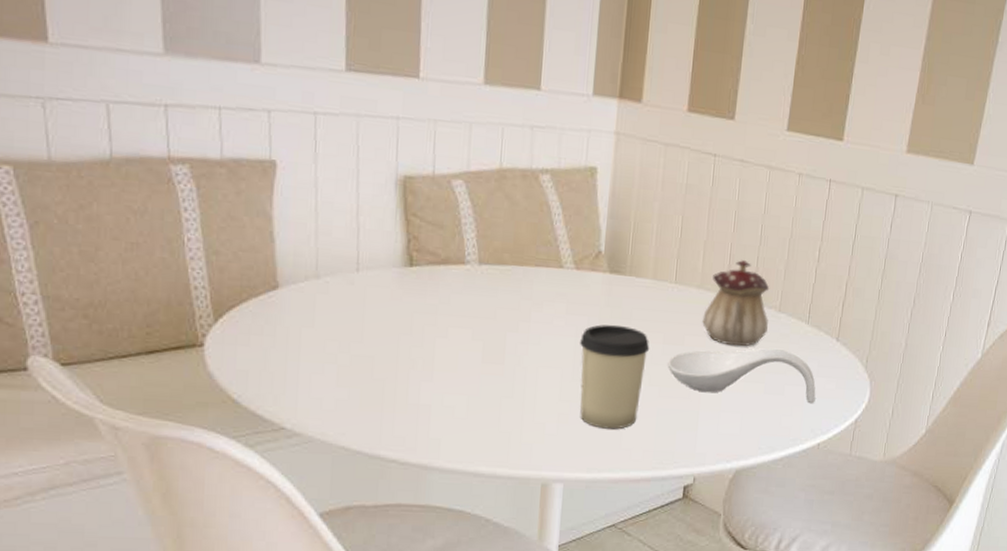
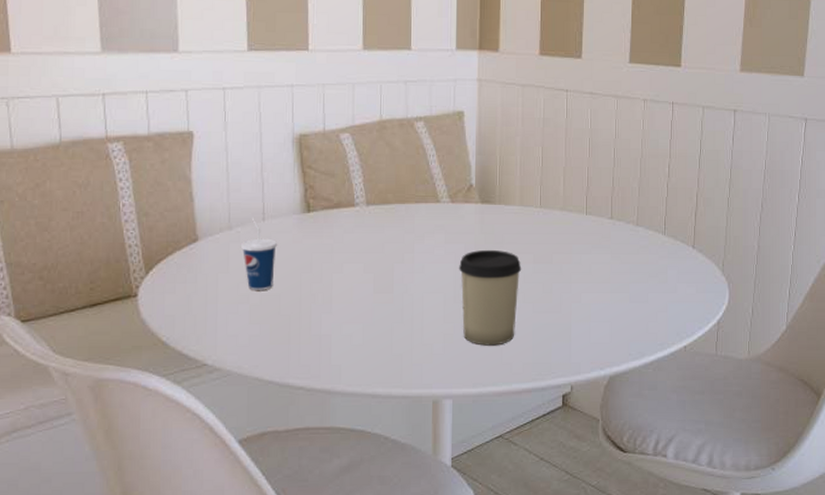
cup: none [330,266,373,350] -> present [241,217,278,290]
spoon rest: present [667,348,816,404] -> none [539,261,678,309]
teapot: present [702,260,770,347] -> none [567,182,627,261]

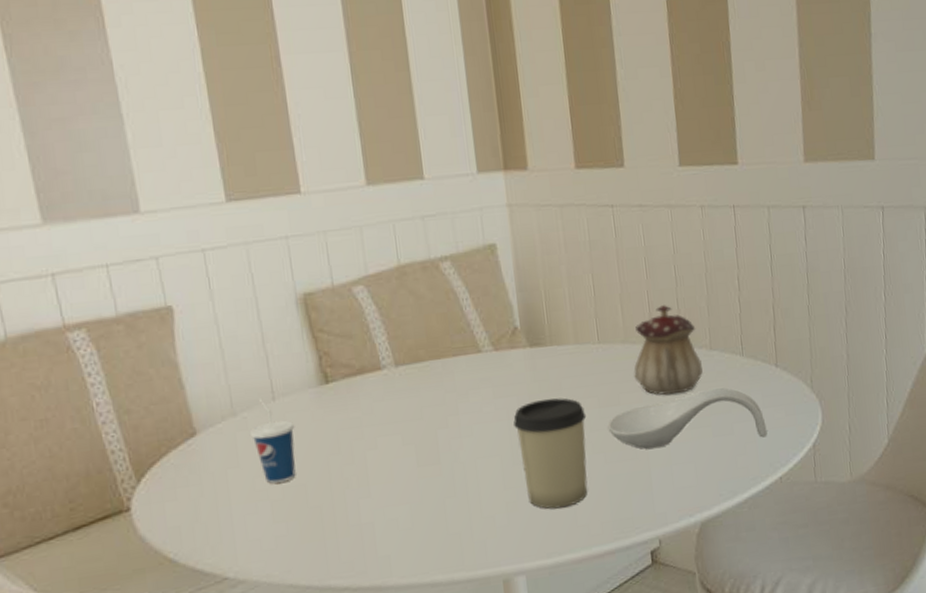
spoon rest: none [539,261,678,309] -> present [607,388,768,450]
teapot: none [567,182,627,261] -> present [634,305,703,395]

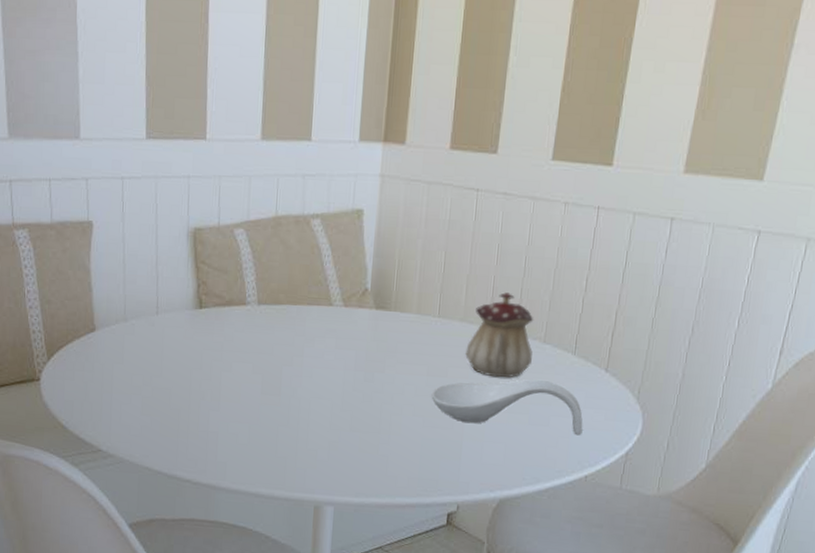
cup: present [250,397,296,484] -> none [135,310,170,383]
cup: present [513,398,588,509] -> none [348,358,414,457]

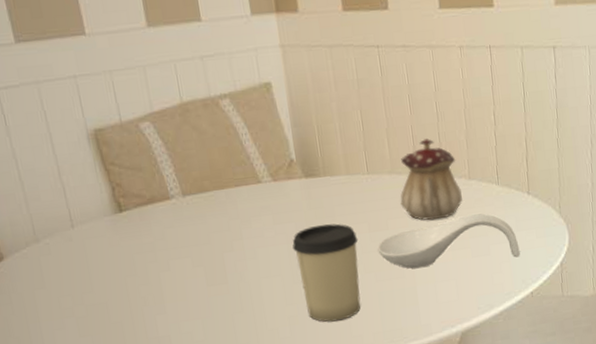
cup: none [348,358,414,457] -> present [292,223,361,322]

